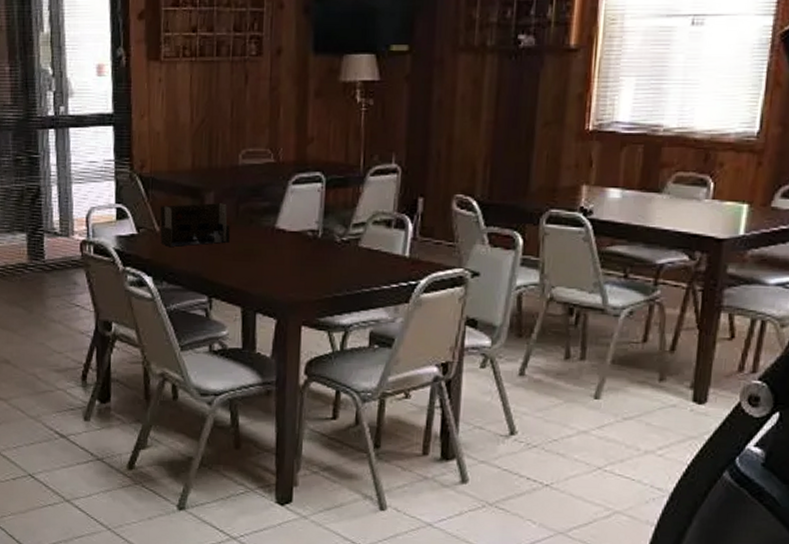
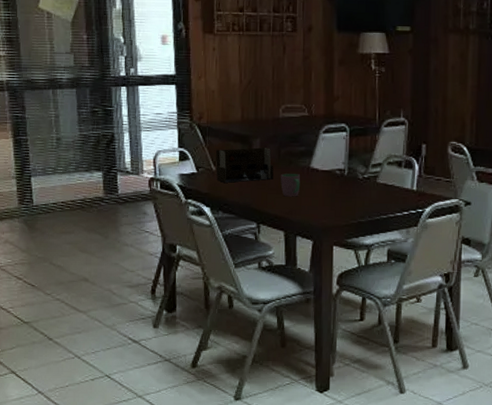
cup: none [238,235,263,265] -> present [281,173,301,197]

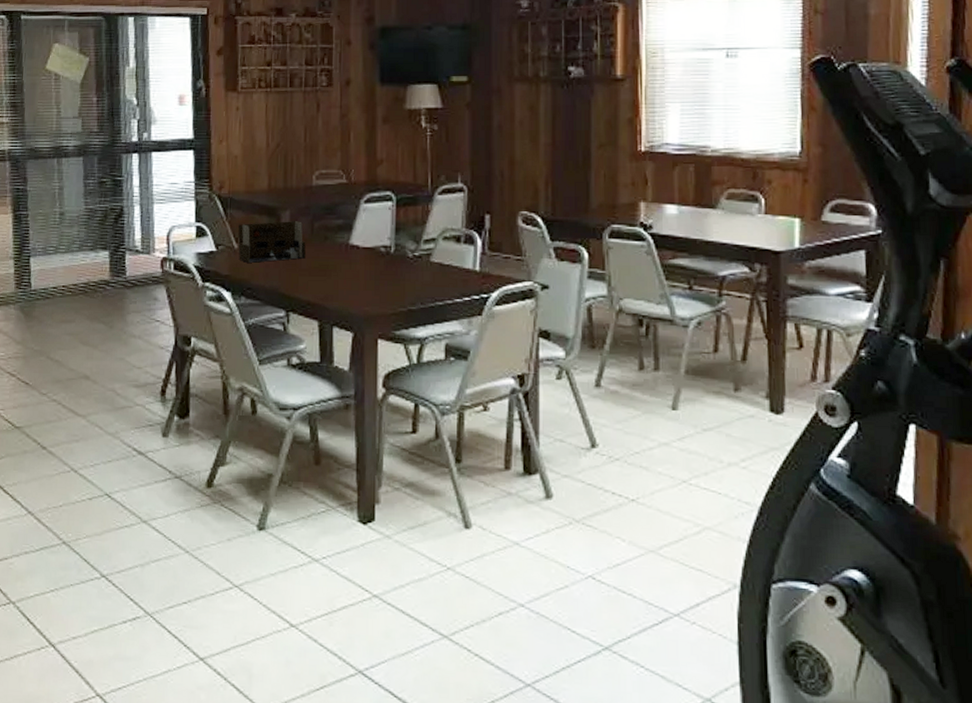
cup: present [281,173,301,197] -> none [314,251,338,280]

